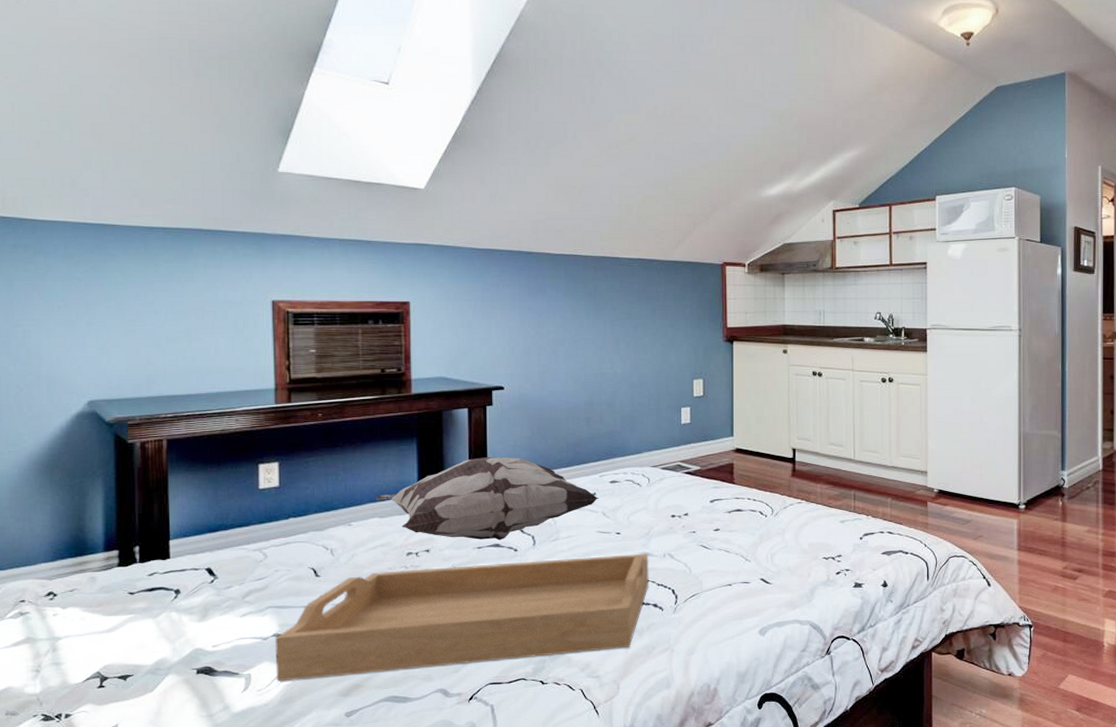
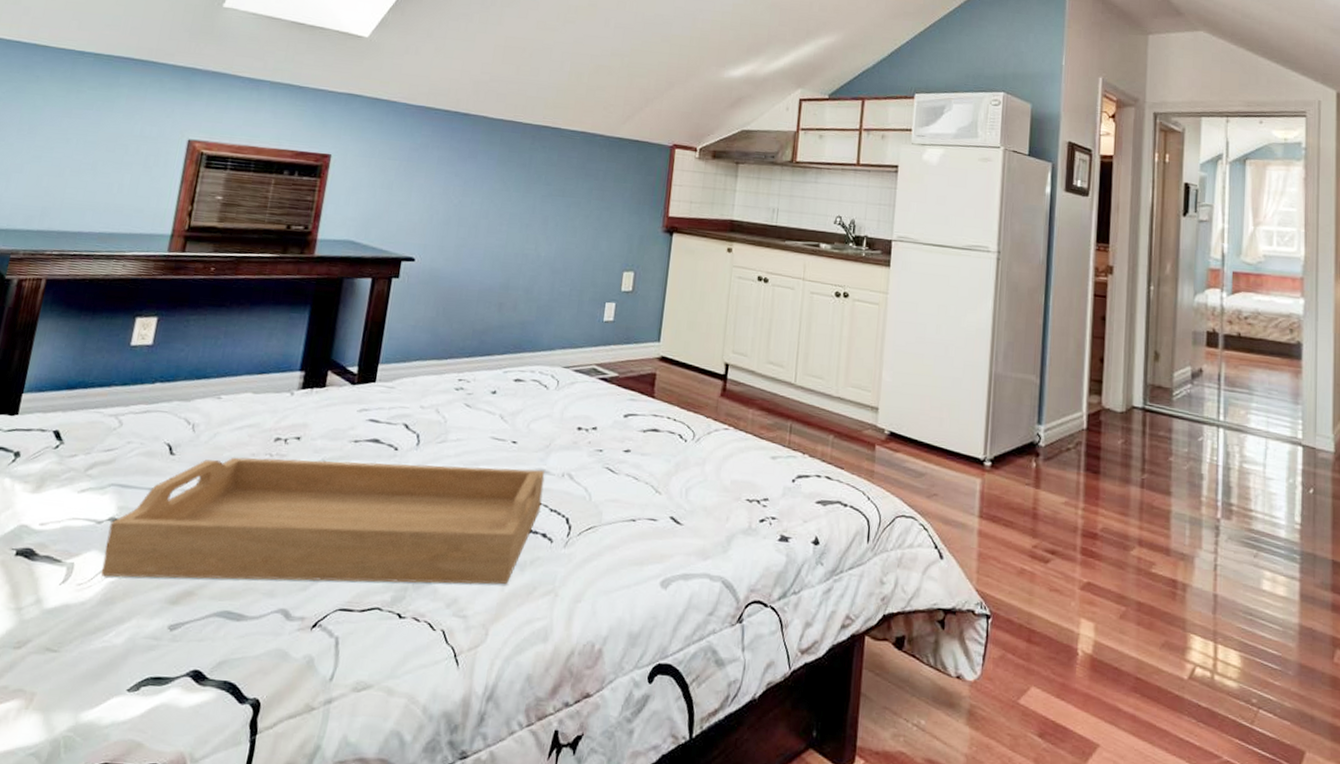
decorative pillow: present [375,456,599,541] -> none [253,335,499,436]

